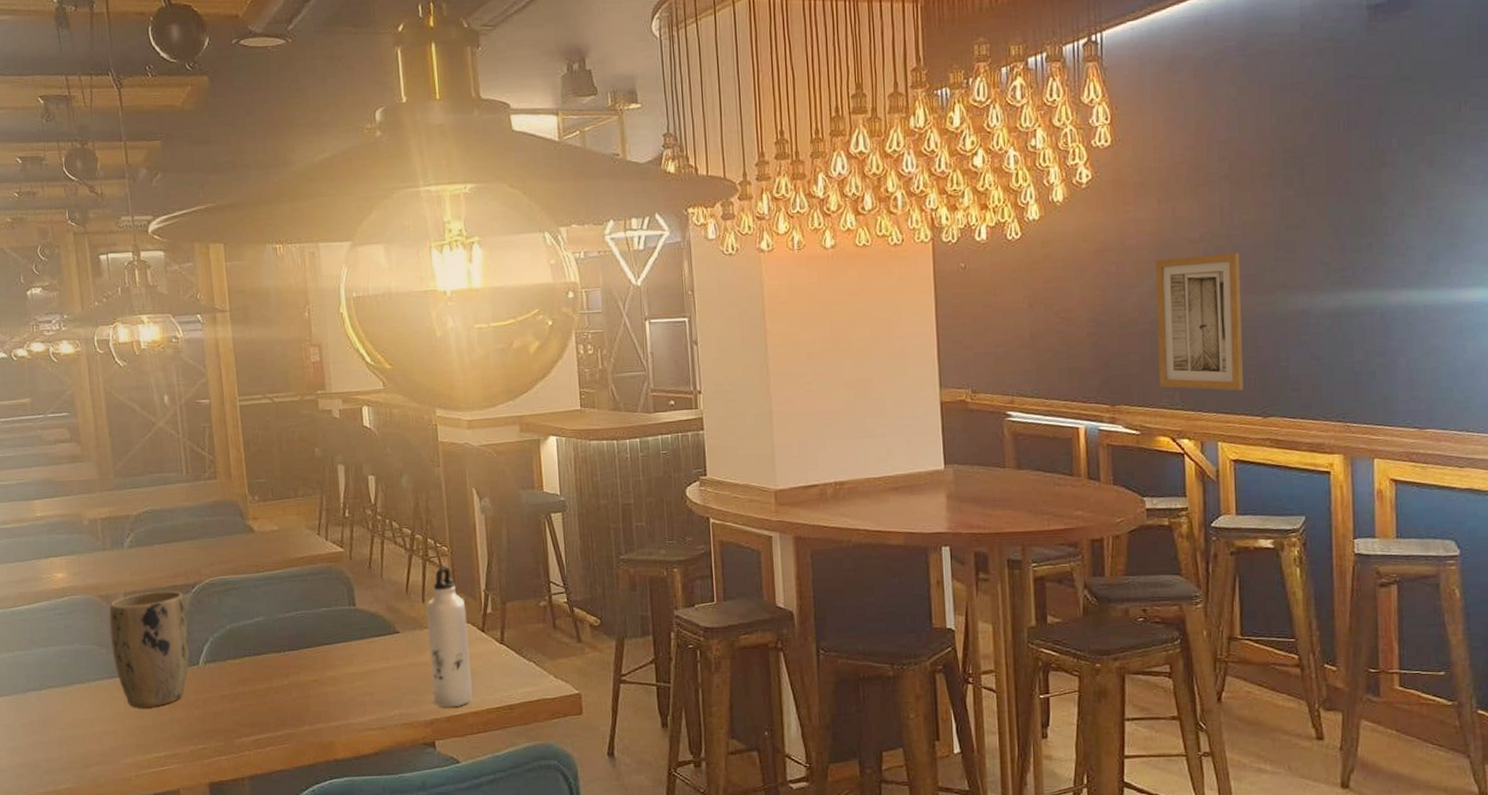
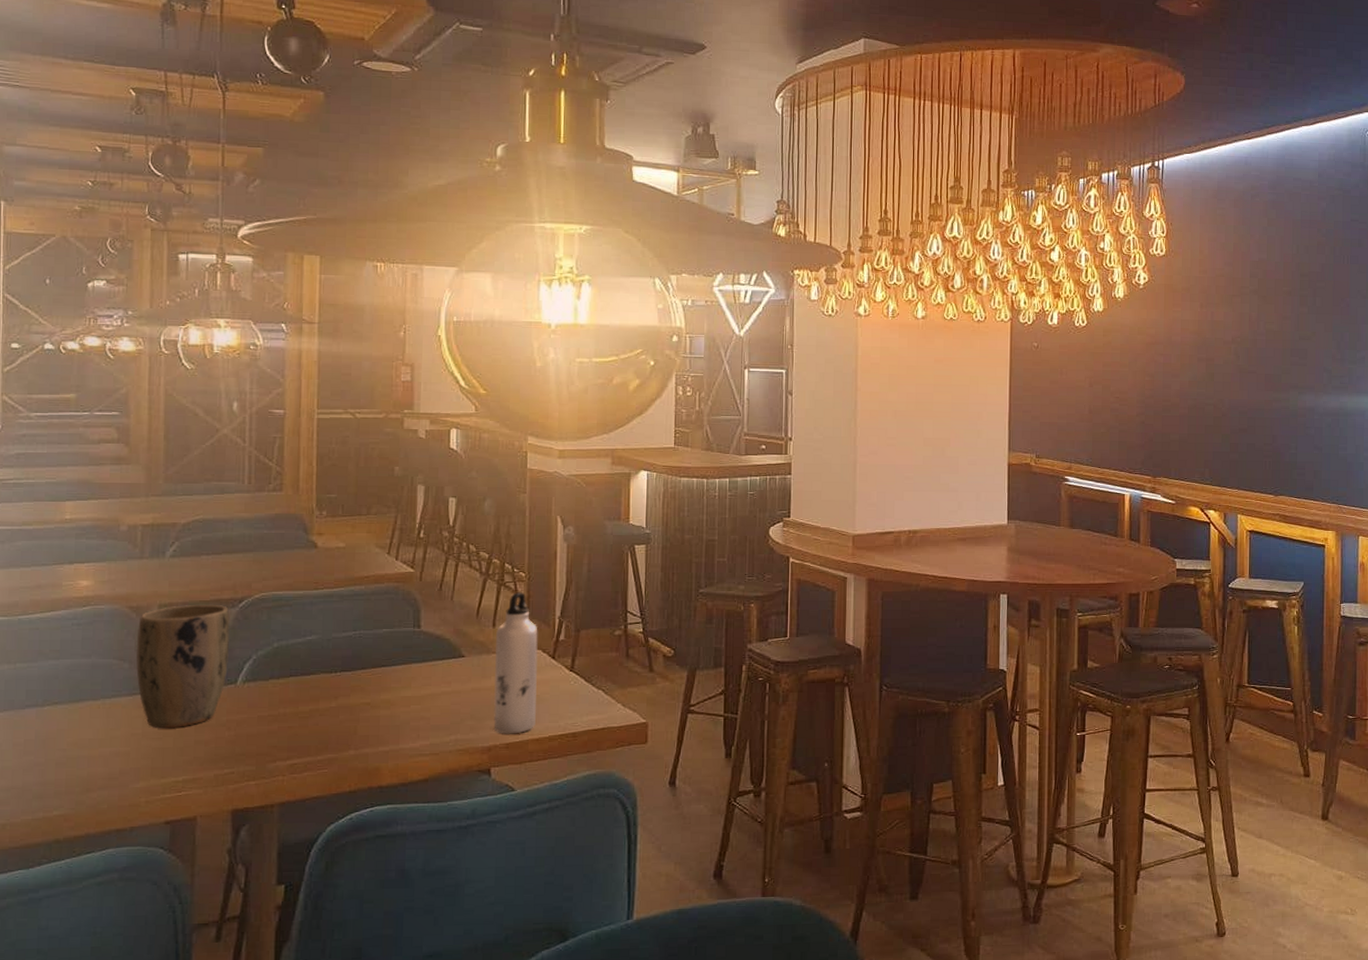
wall art: present [1155,253,1243,391] -> none [1193,354,1263,472]

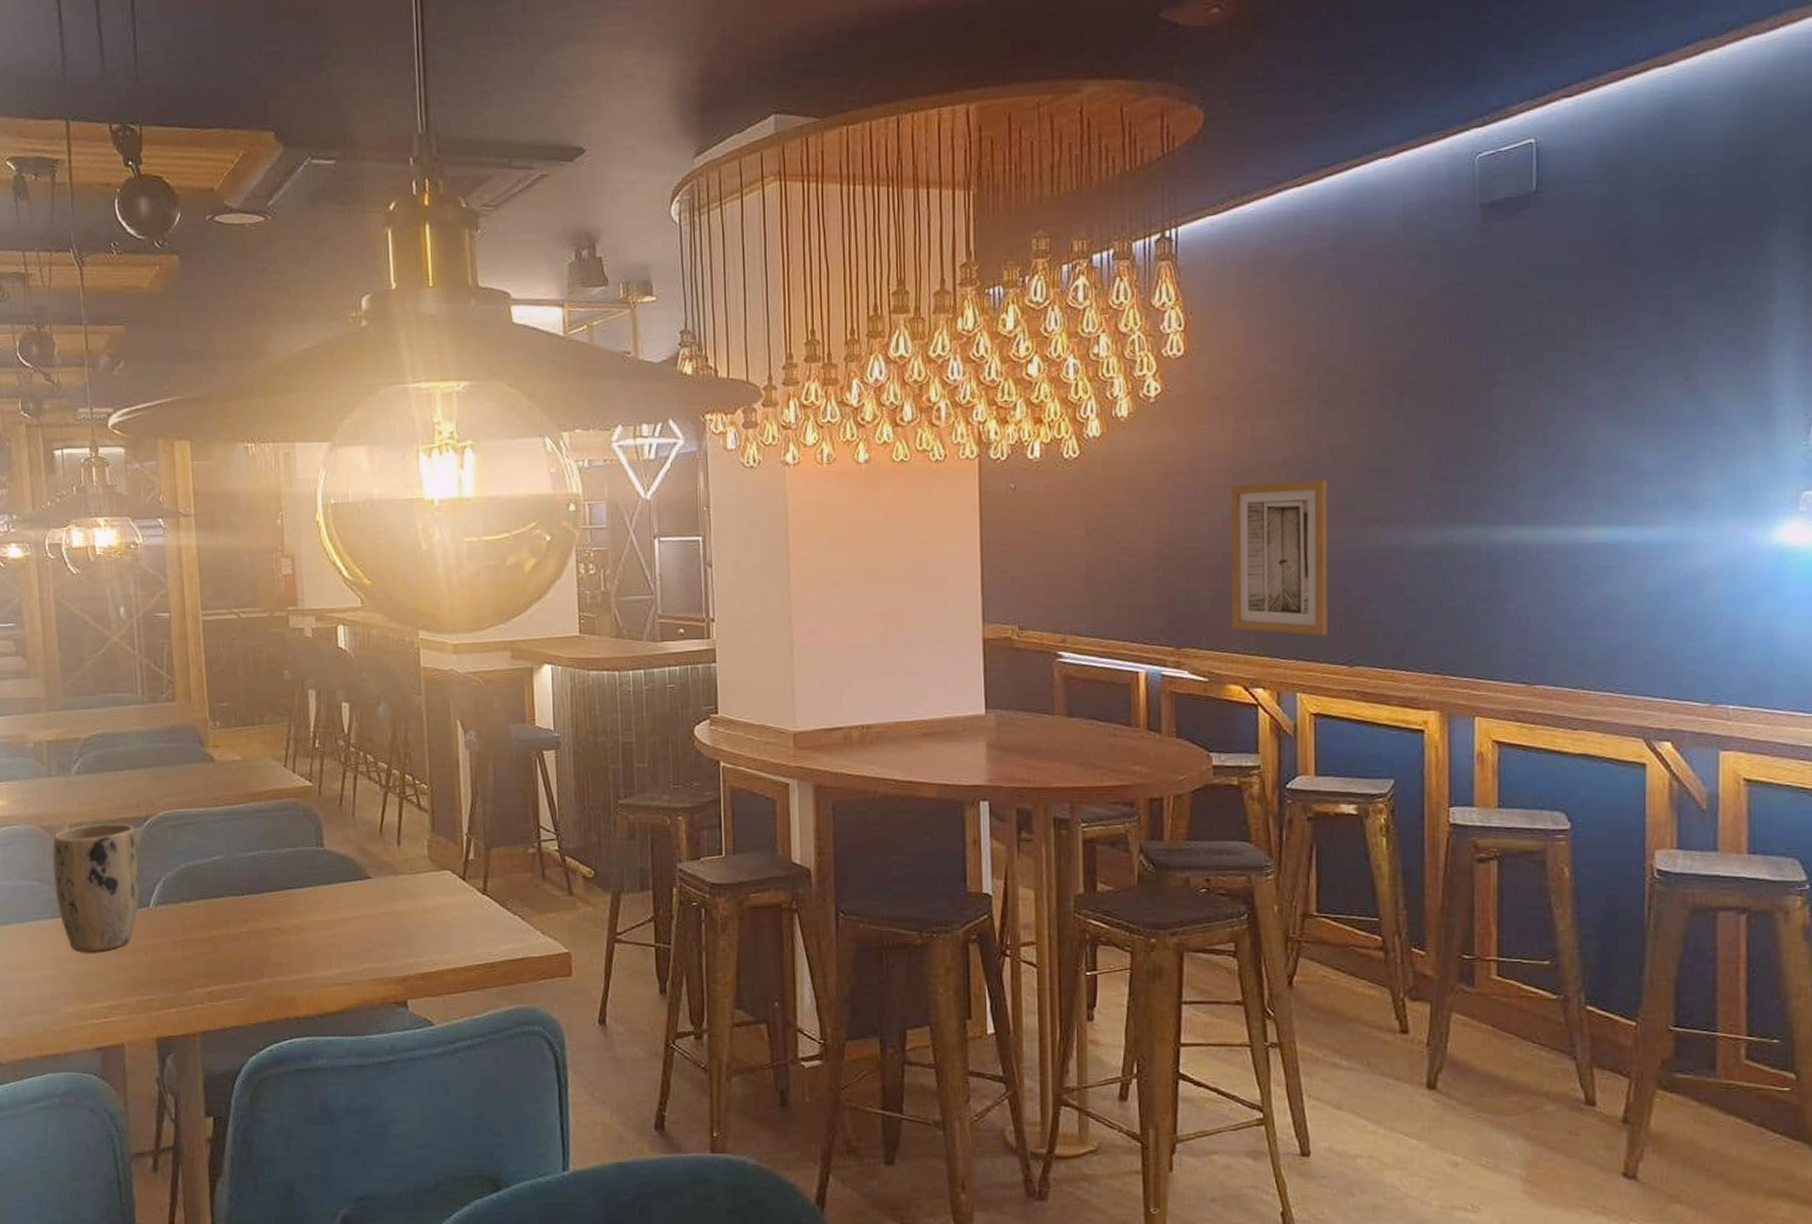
water bottle: present [493,592,539,734] -> none [402,806,450,964]
wall art: none [1193,354,1263,472] -> present [1230,479,1328,636]

